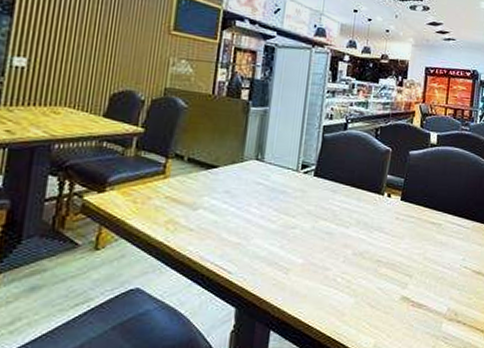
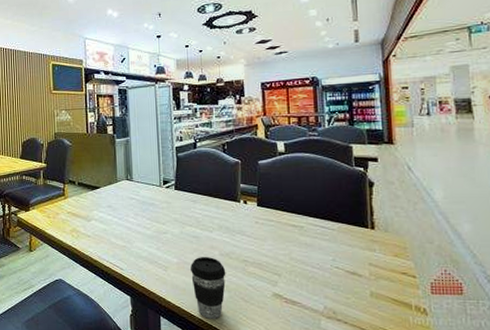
coffee cup: none [316,257,357,329] -> present [191,257,226,319]

